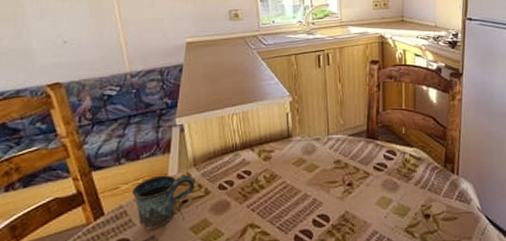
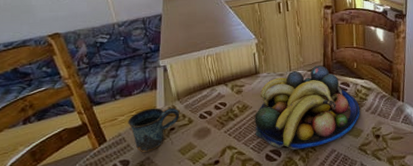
fruit bowl: none [283,129,408,231] -> present [255,65,360,150]

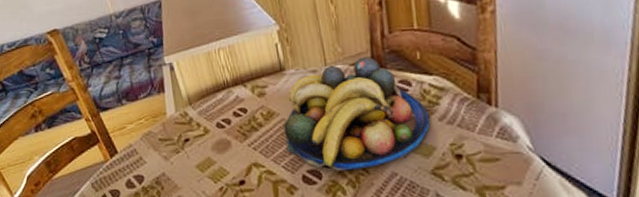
mug: present [128,107,180,153] -> none [137,114,194,168]

